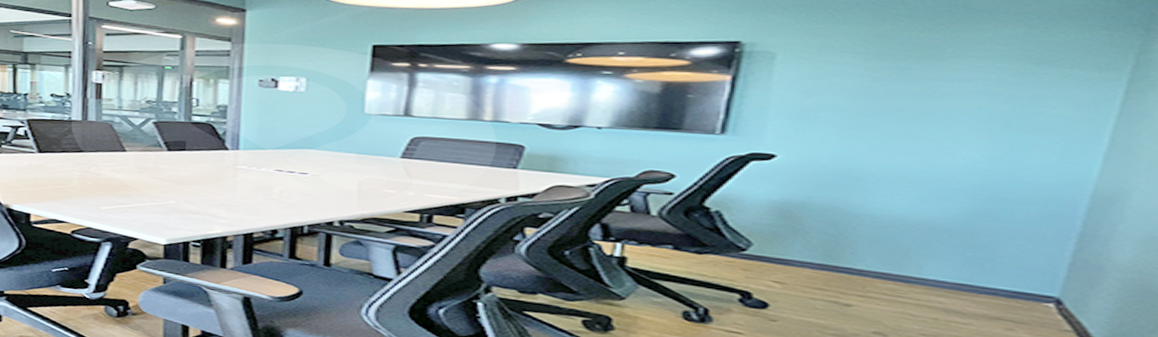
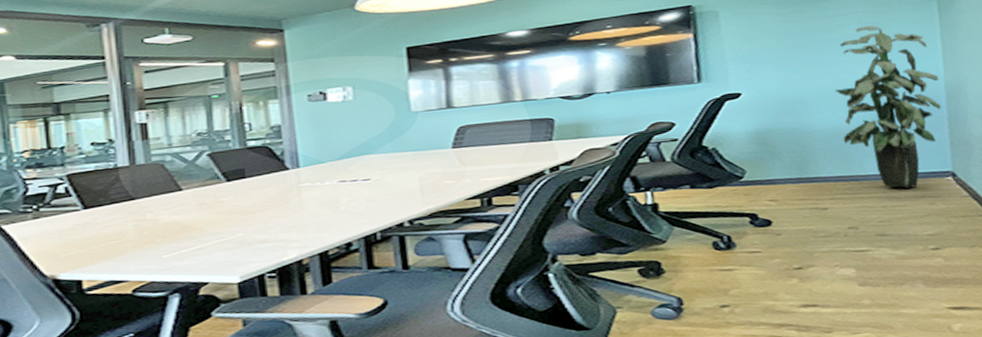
indoor plant: none [904,98,1086,306] -> present [834,25,941,188]

